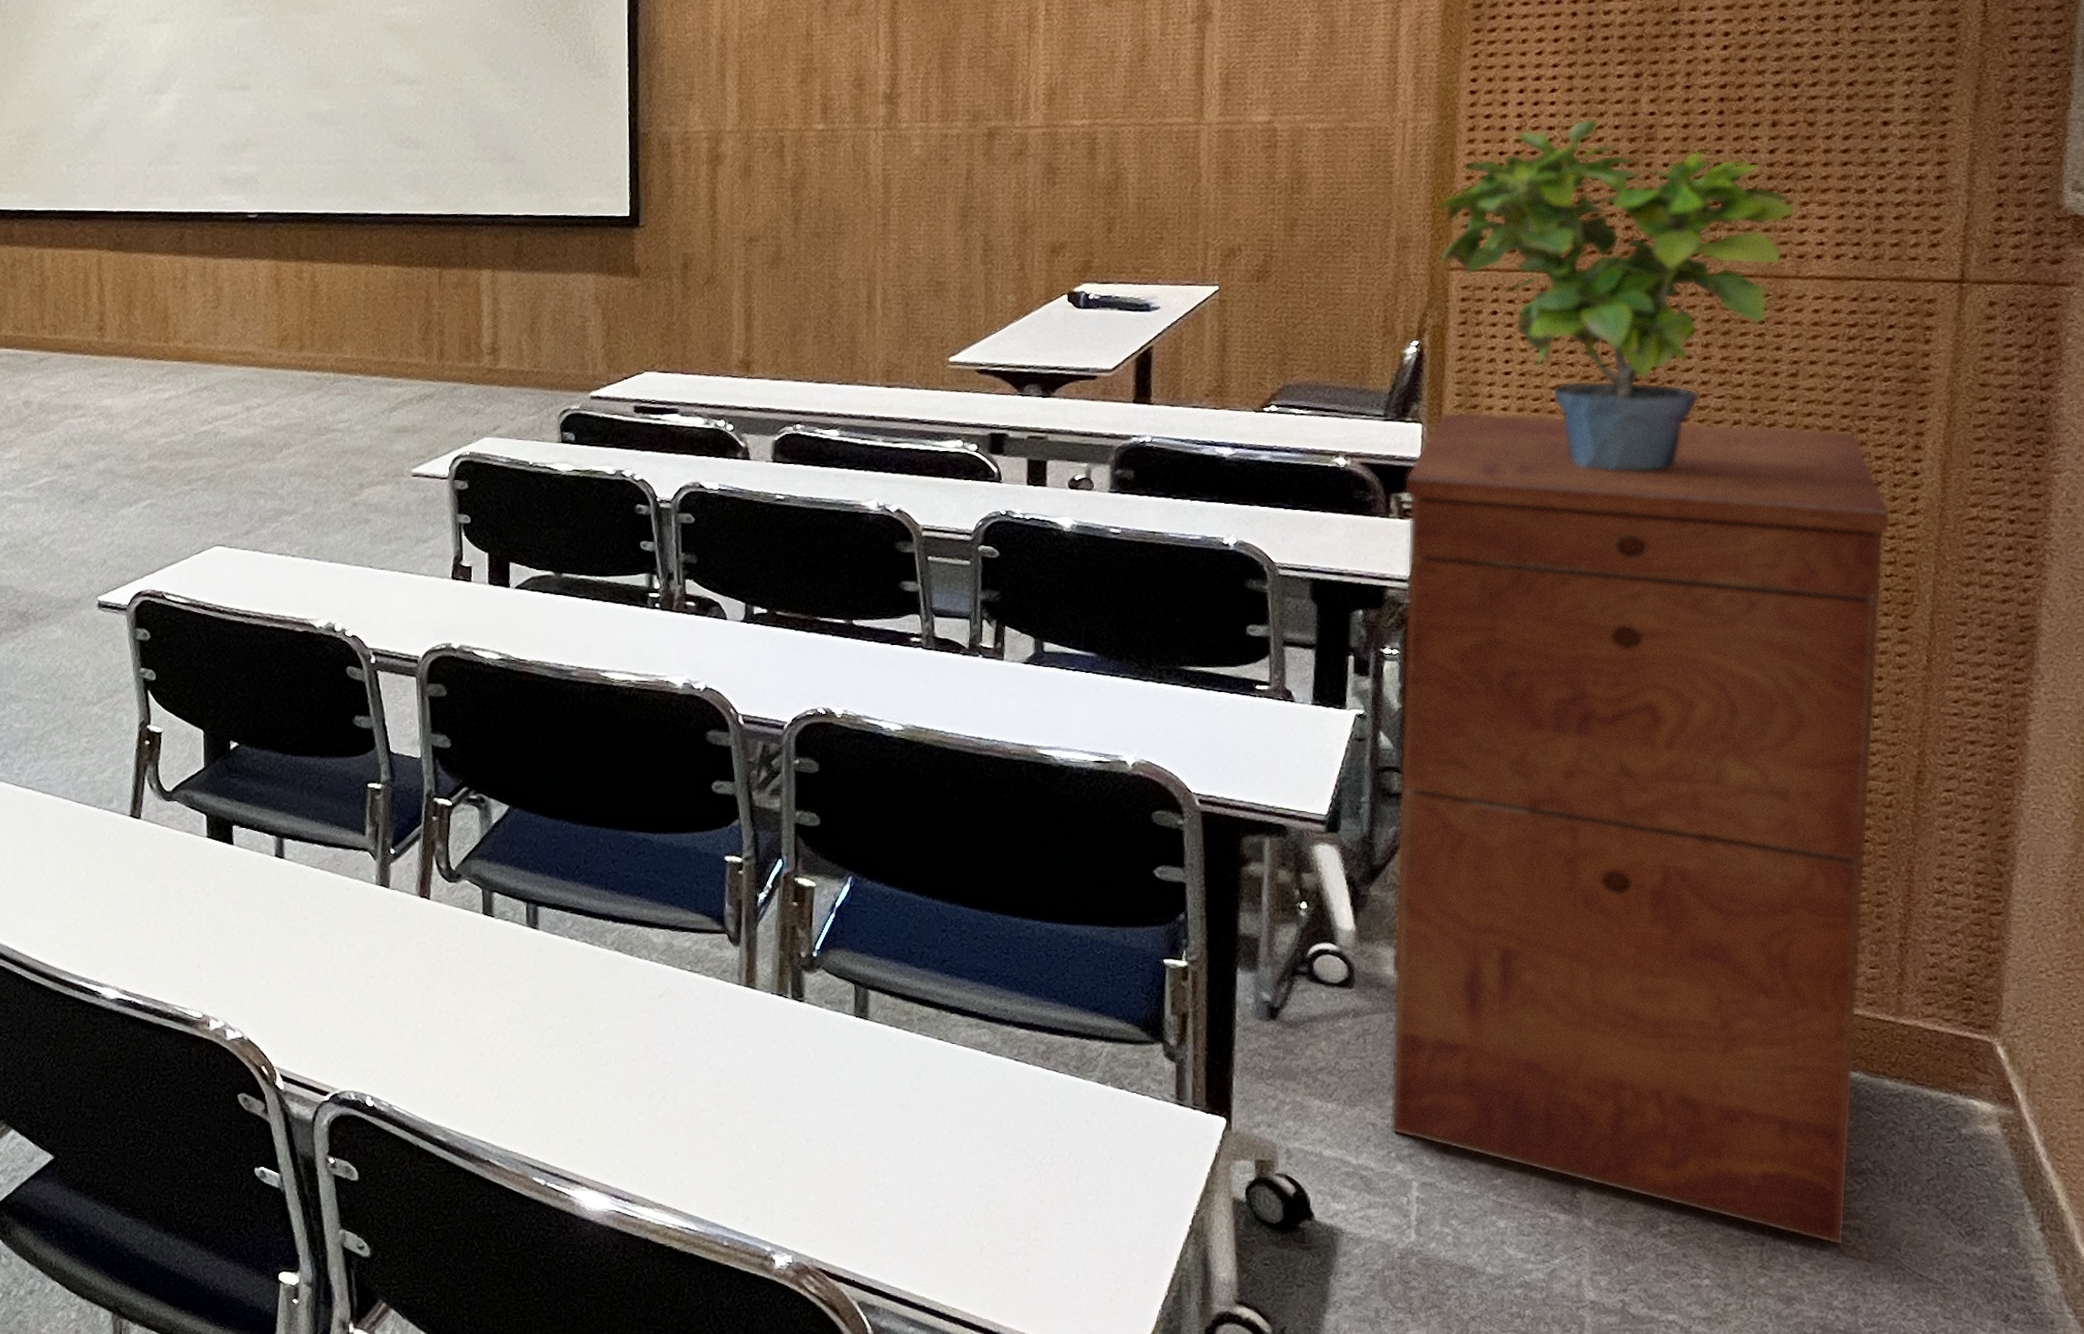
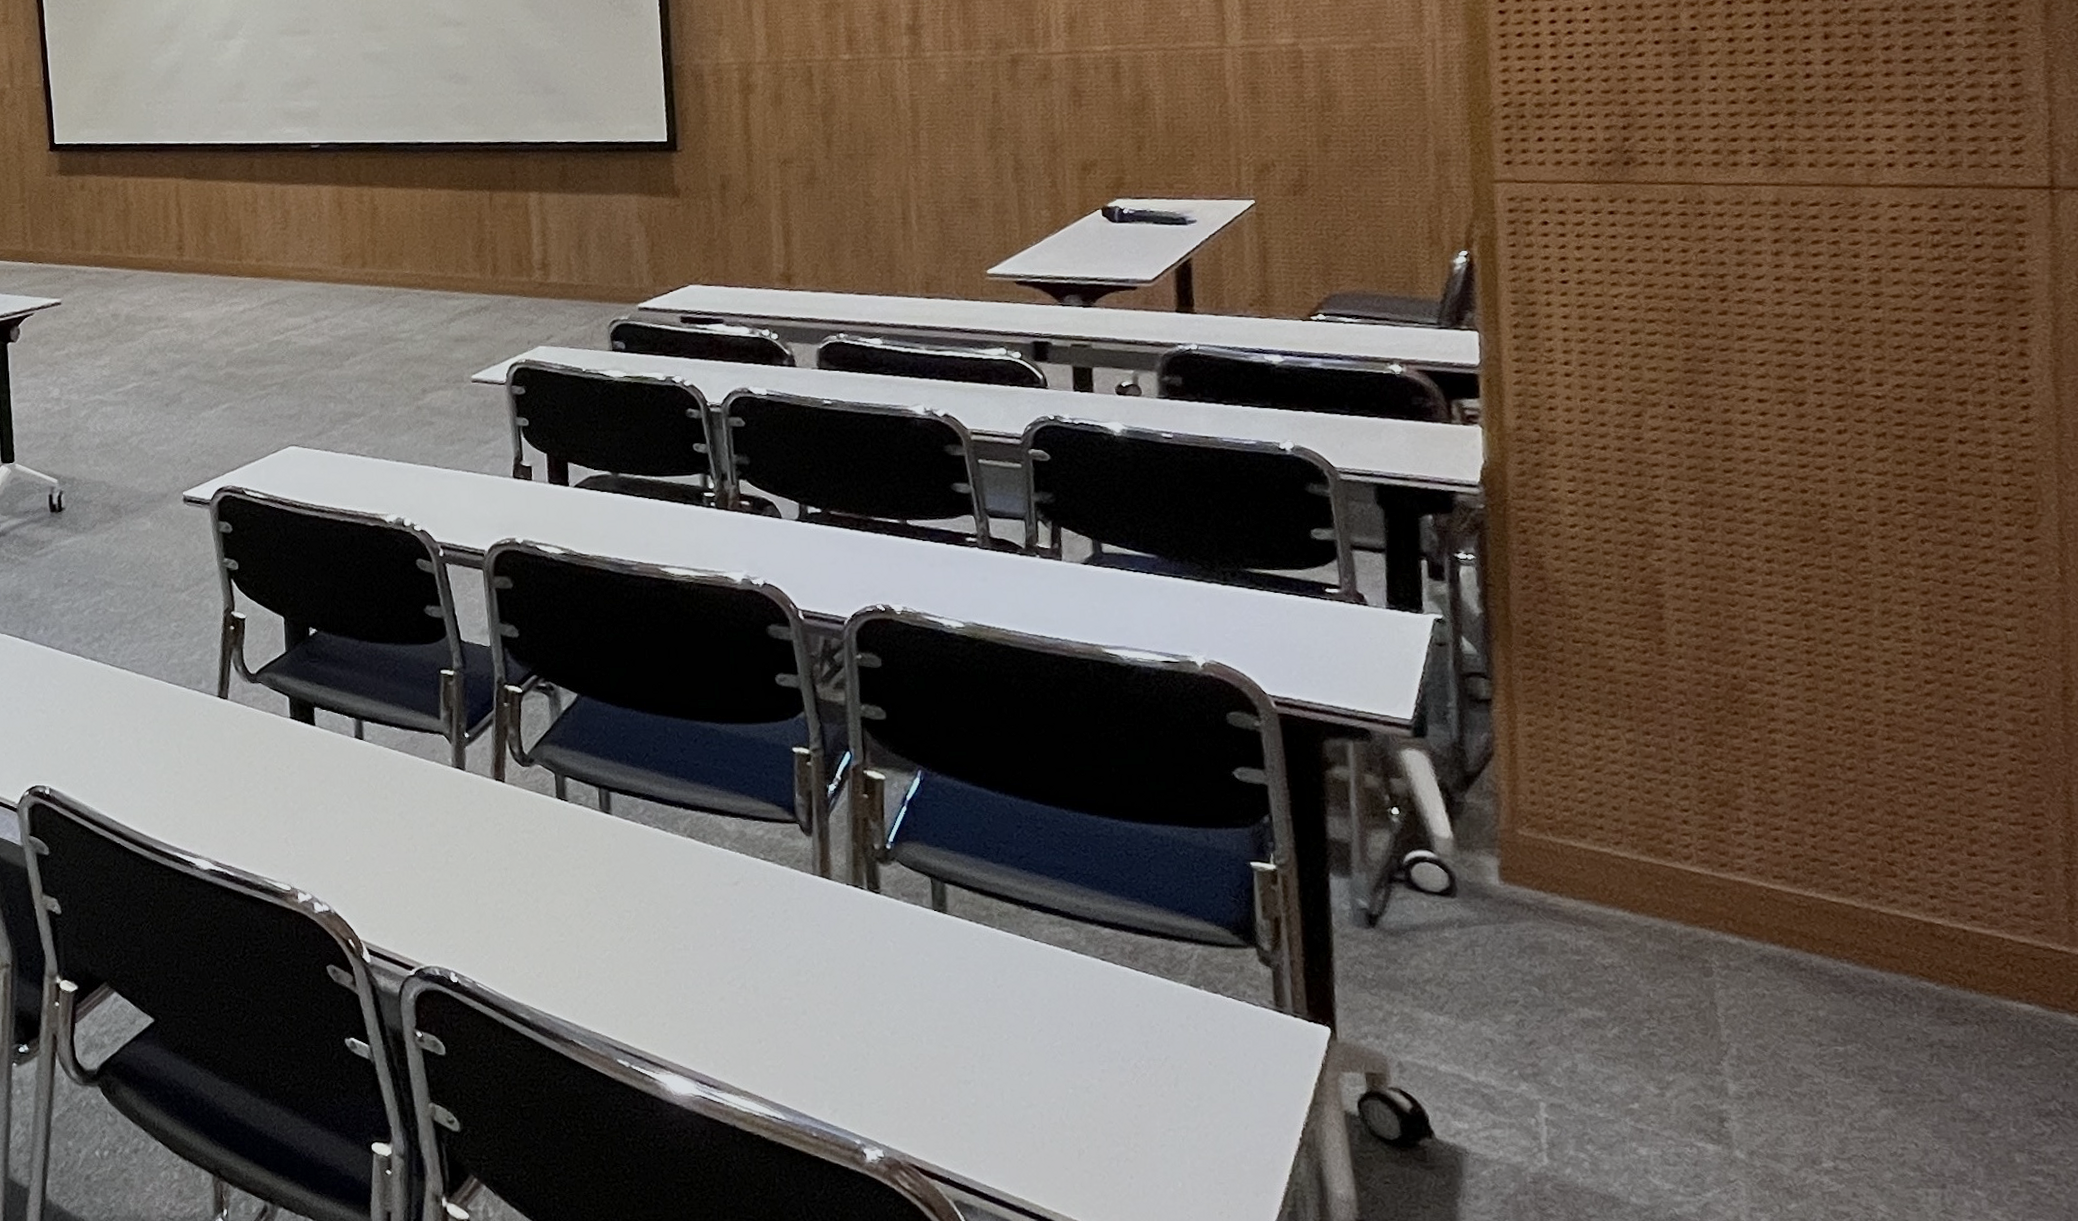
filing cabinet: present [1389,412,1891,1246] -> none [1465,320,2039,1193]
potted plant: present [1436,118,1795,471] -> none [1474,34,1859,378]

